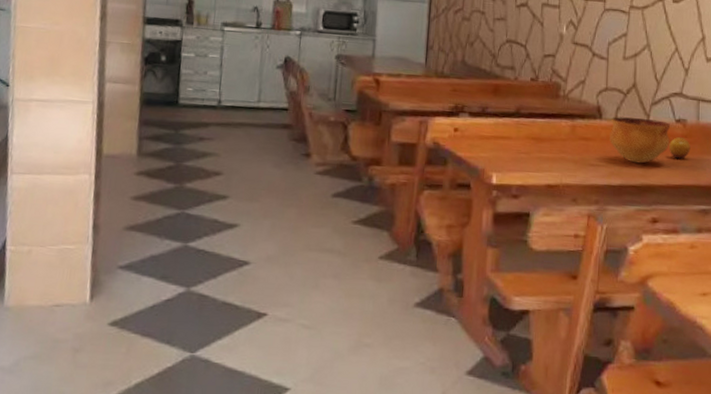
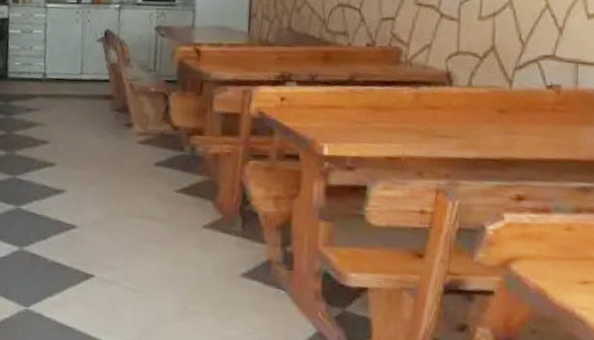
bowl: present [610,117,670,164] -> none [462,83,539,135]
fruit: present [668,136,691,160] -> none [536,104,567,131]

